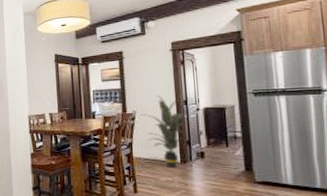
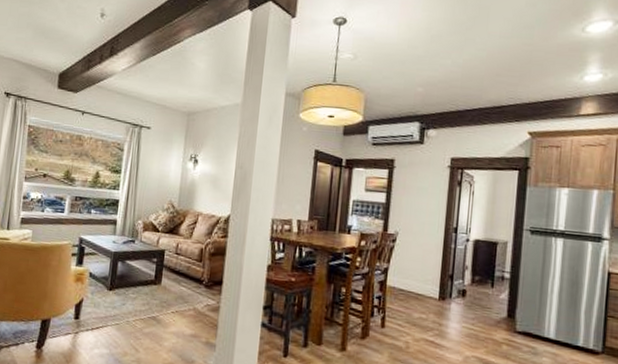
indoor plant: present [140,95,189,169] -> none [402,216,459,305]

